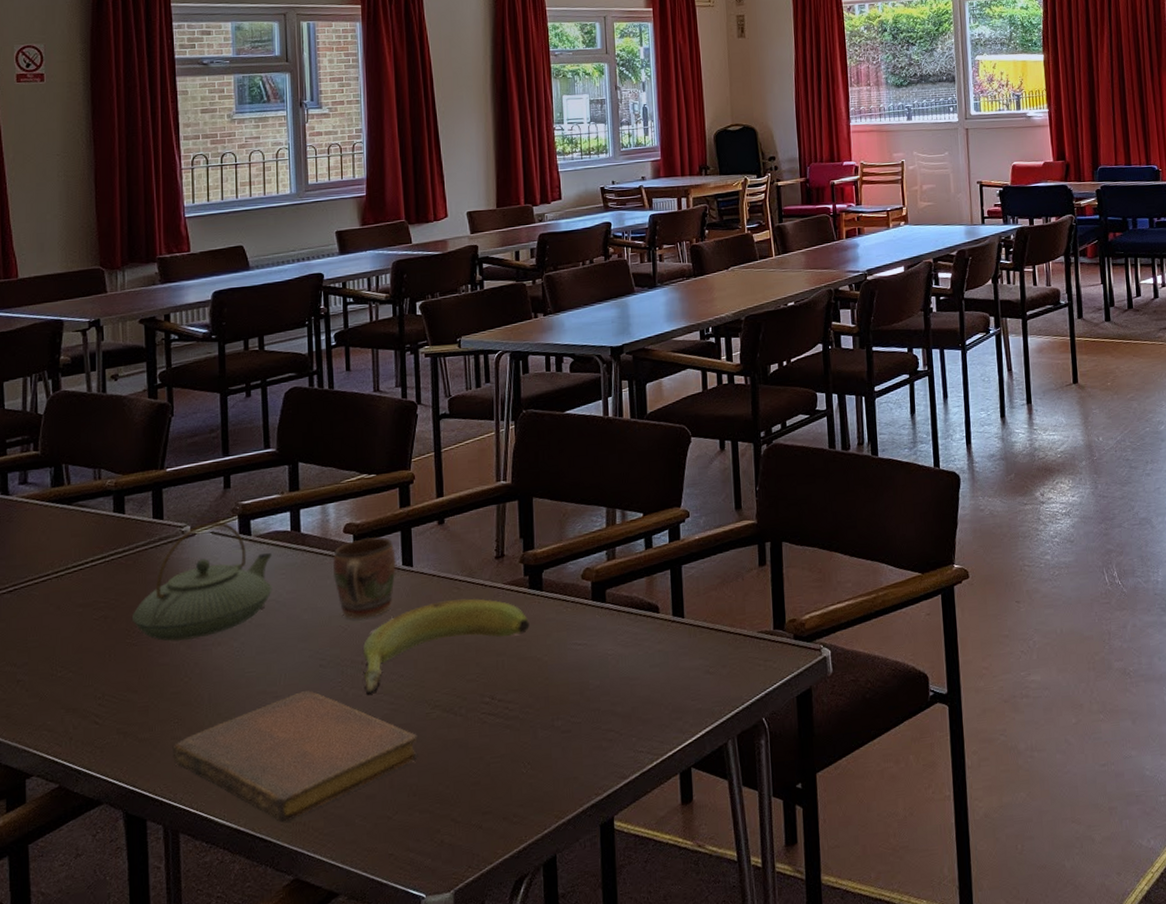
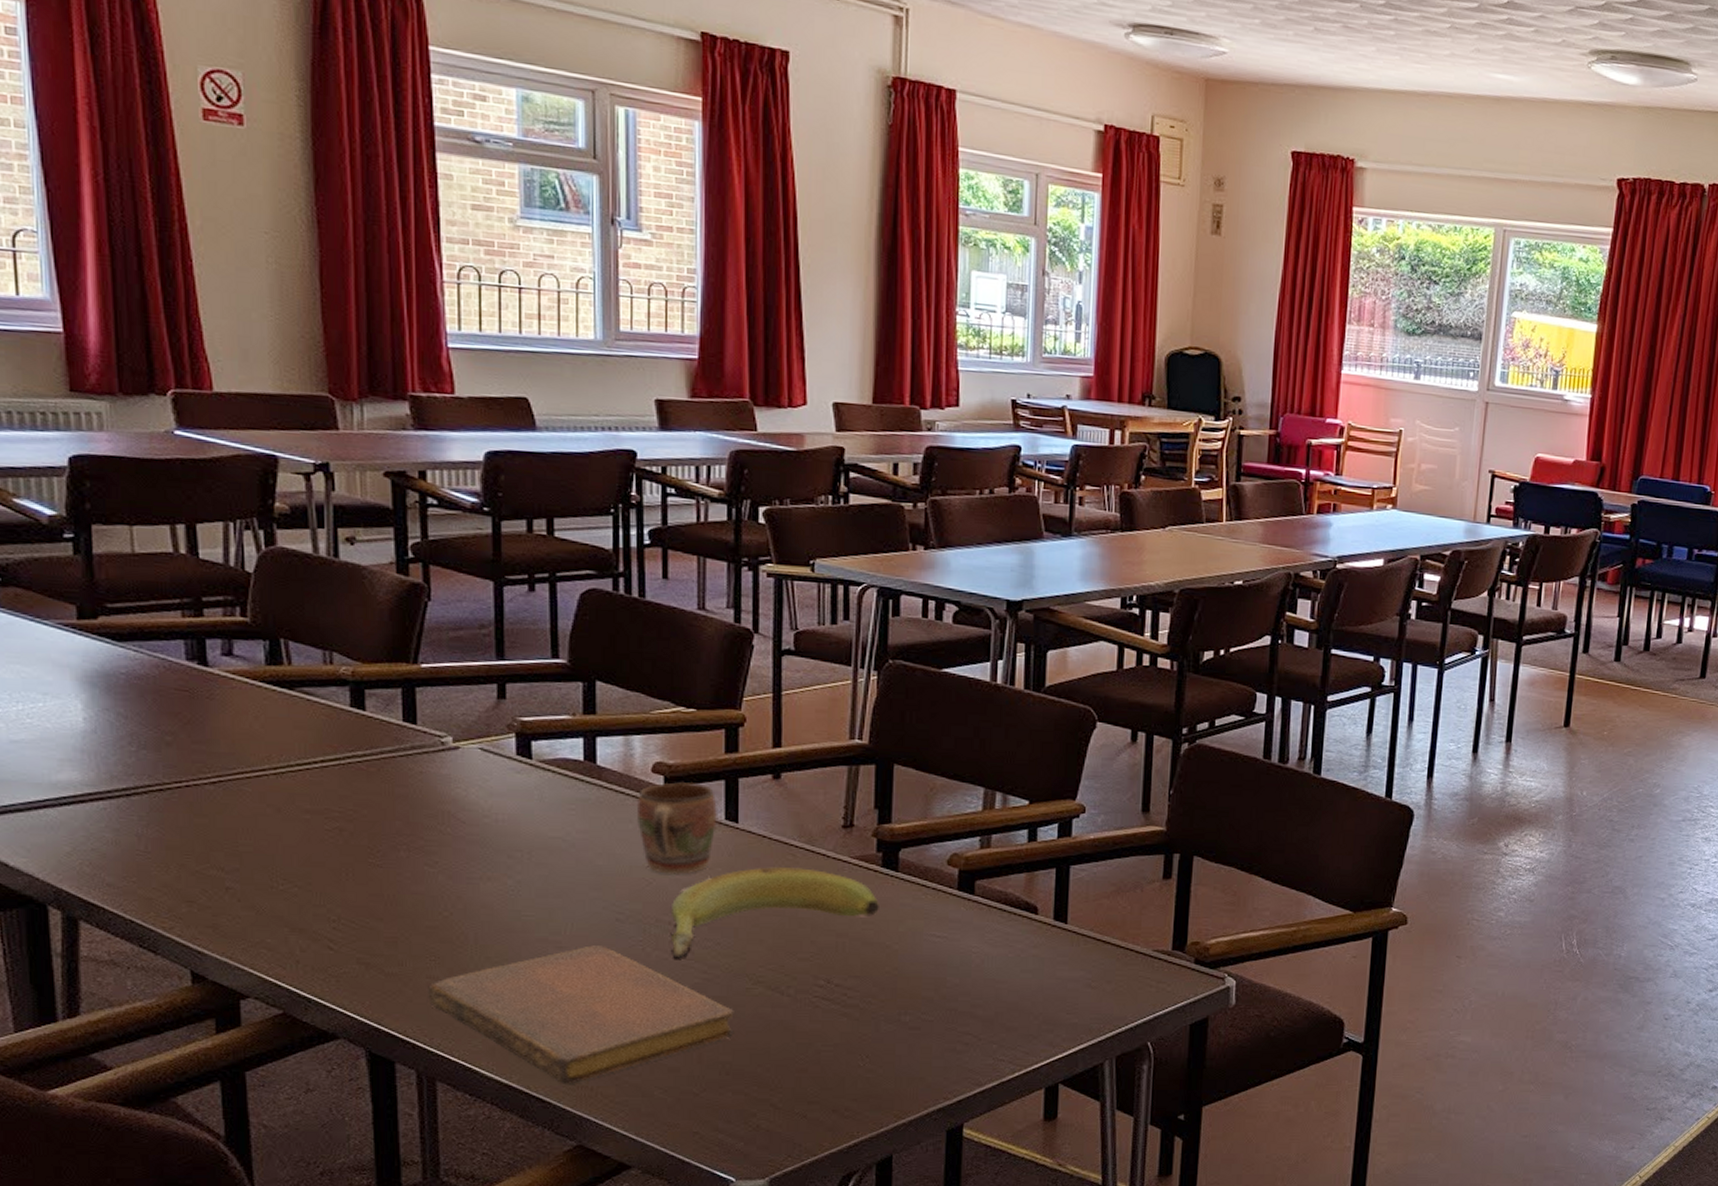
teapot: present [131,521,272,642] -> none [375,735,558,870]

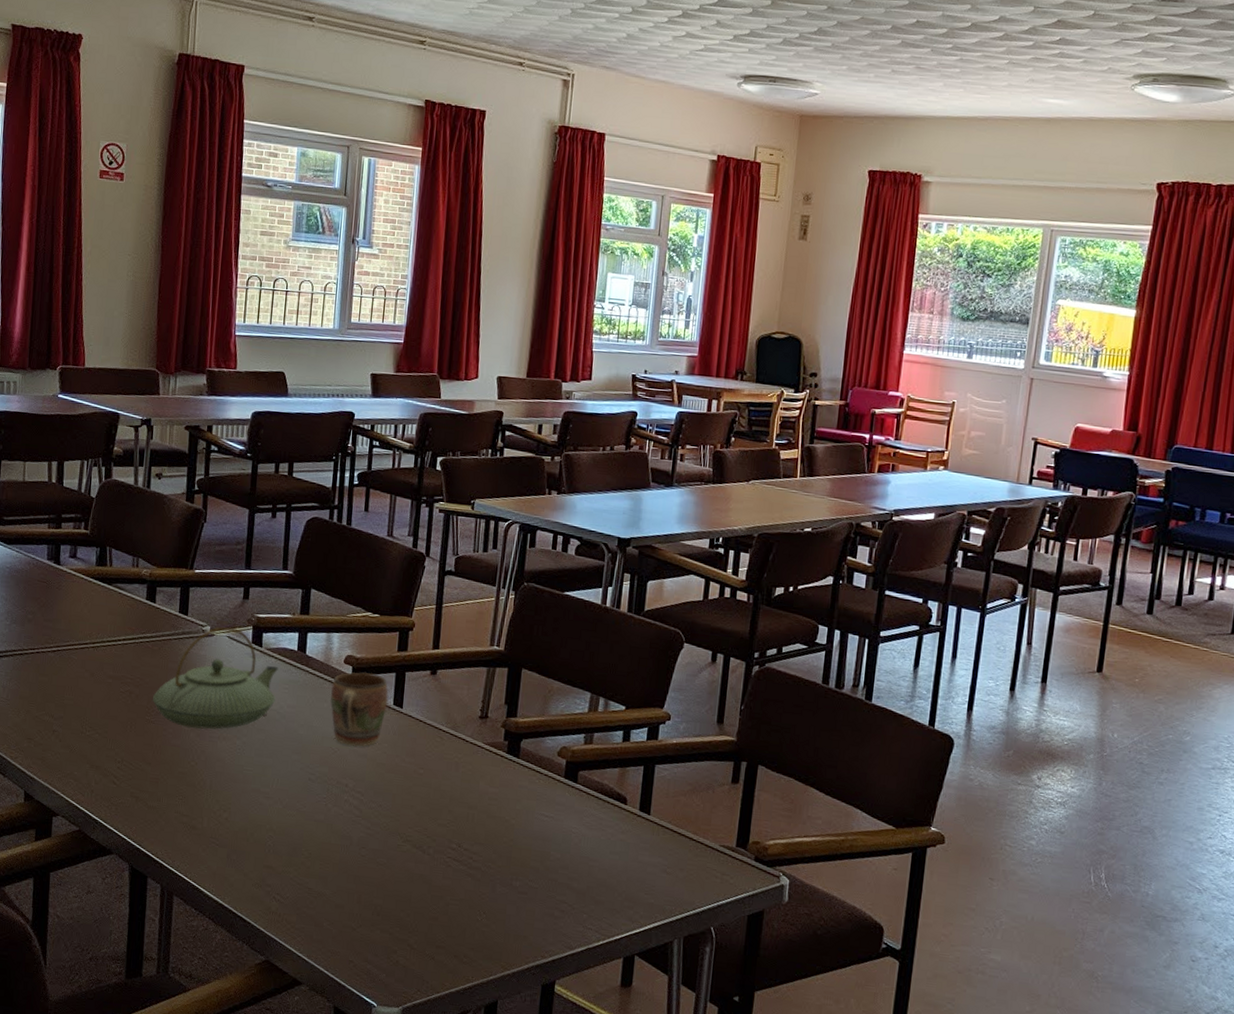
teapot: none [375,735,558,870] -> present [152,626,278,730]
notebook: present [428,945,734,1084] -> none [174,798,387,910]
banana: present [672,867,879,958] -> none [346,745,503,815]

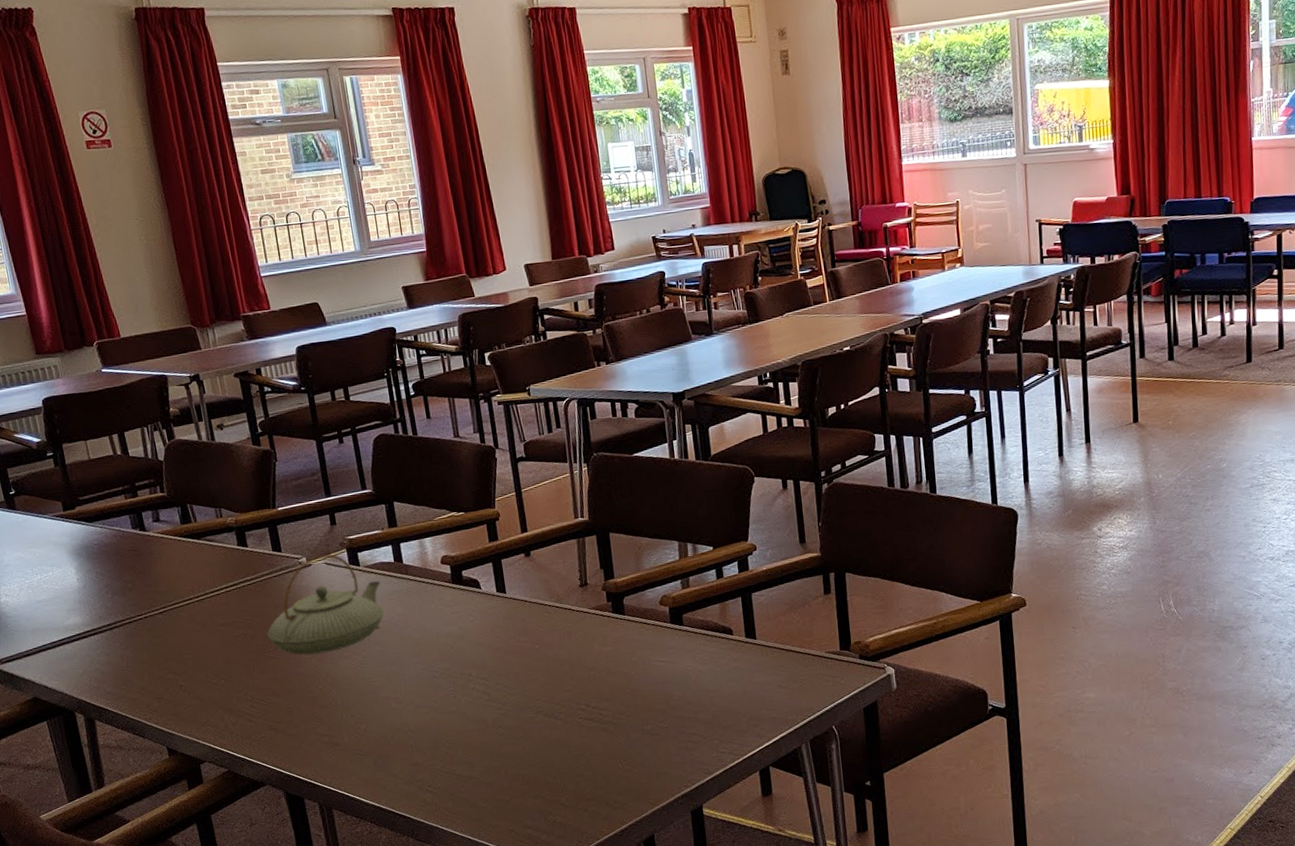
mug: present [330,671,389,747] -> none [434,567,492,638]

